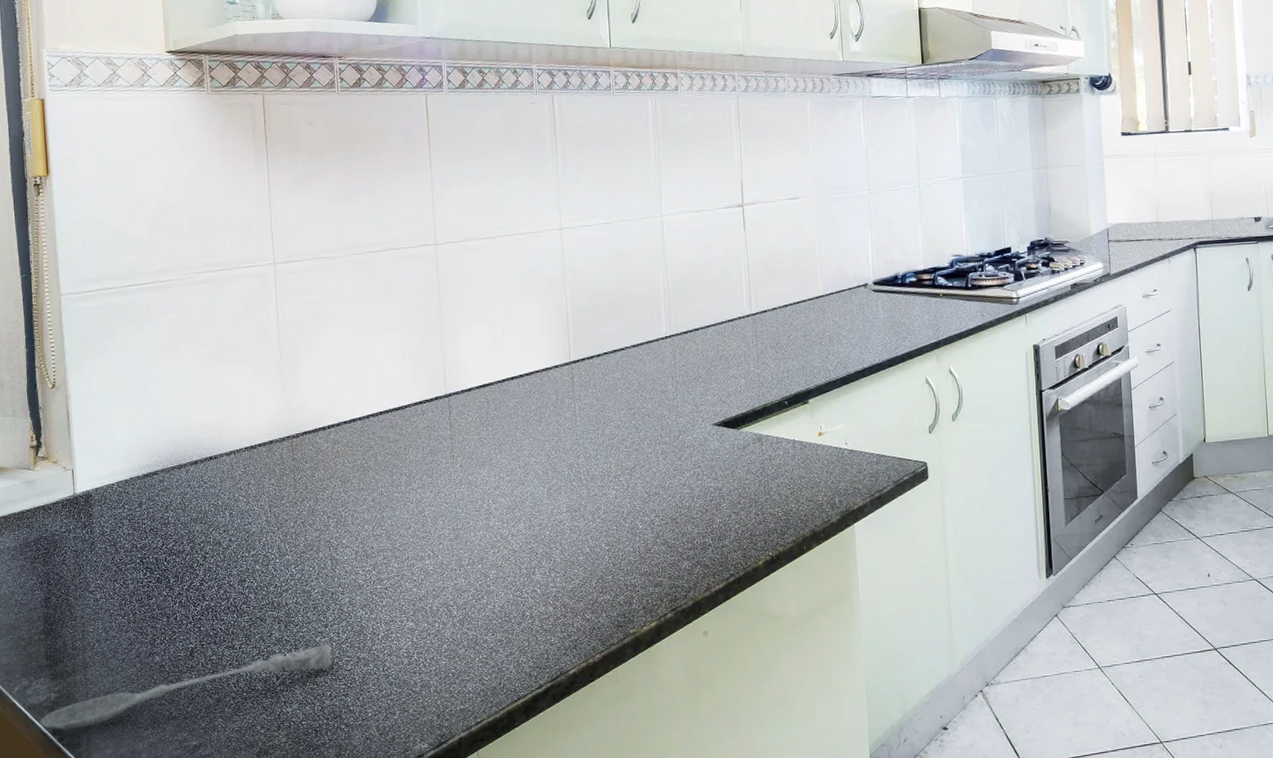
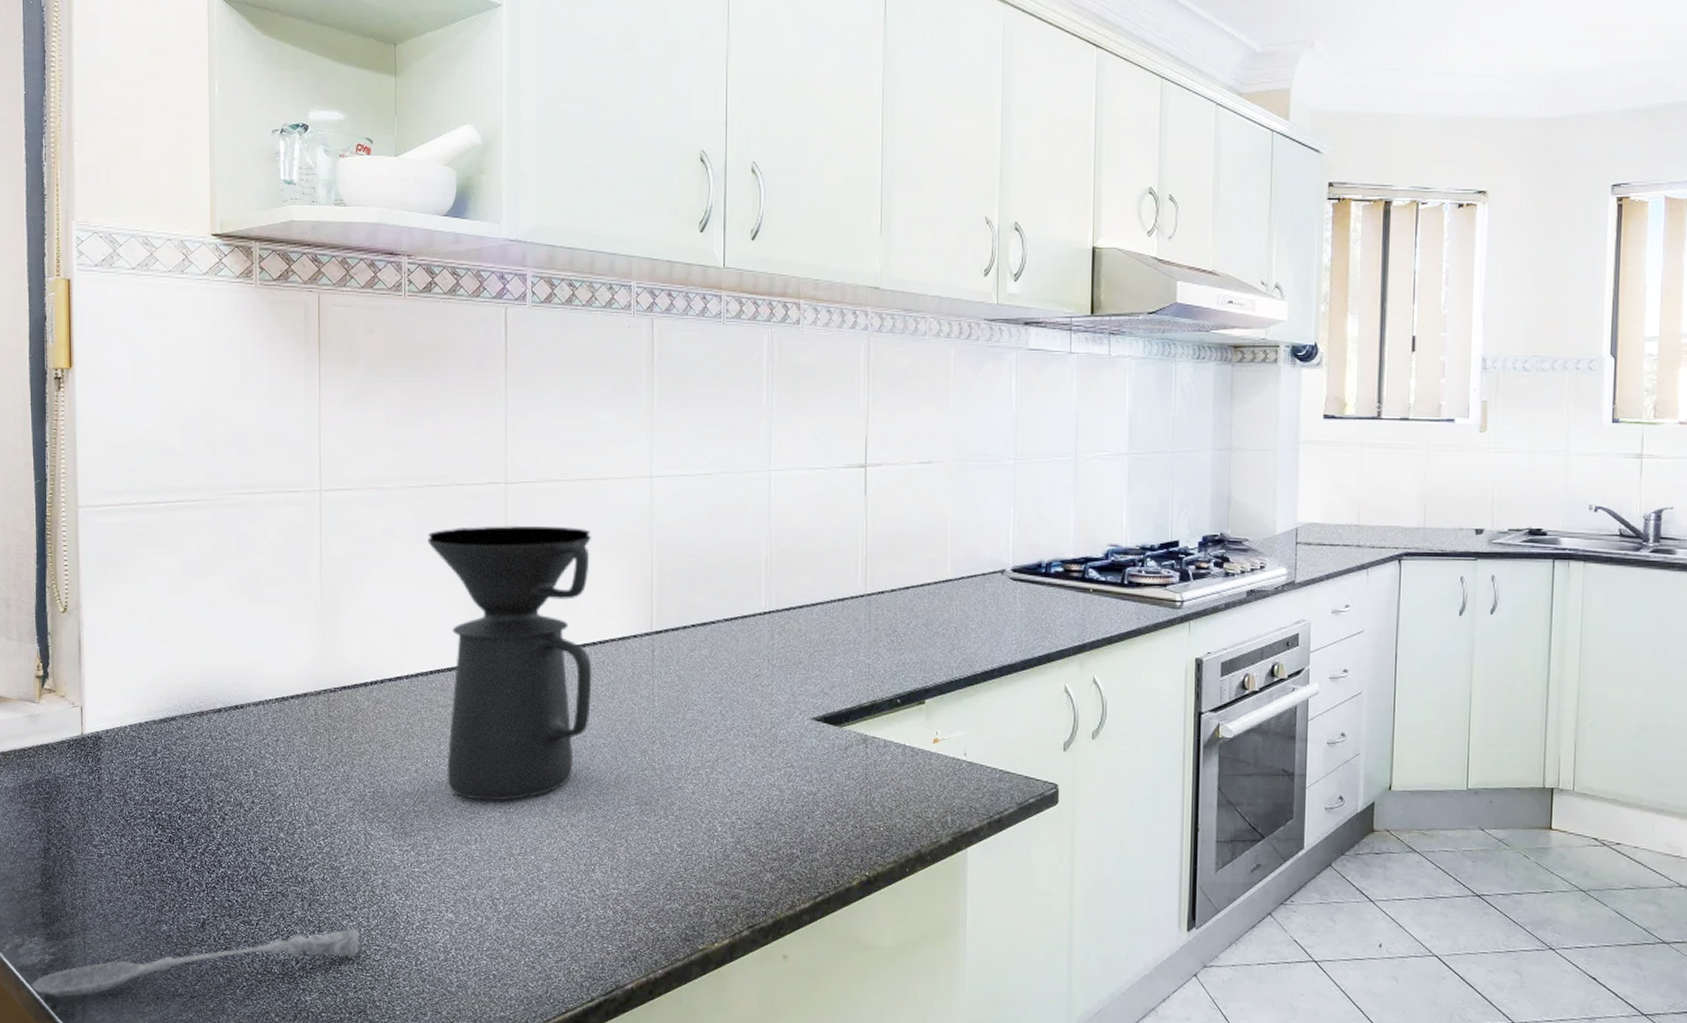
coffee maker: none [370,277,522,521] -> present [428,525,592,801]

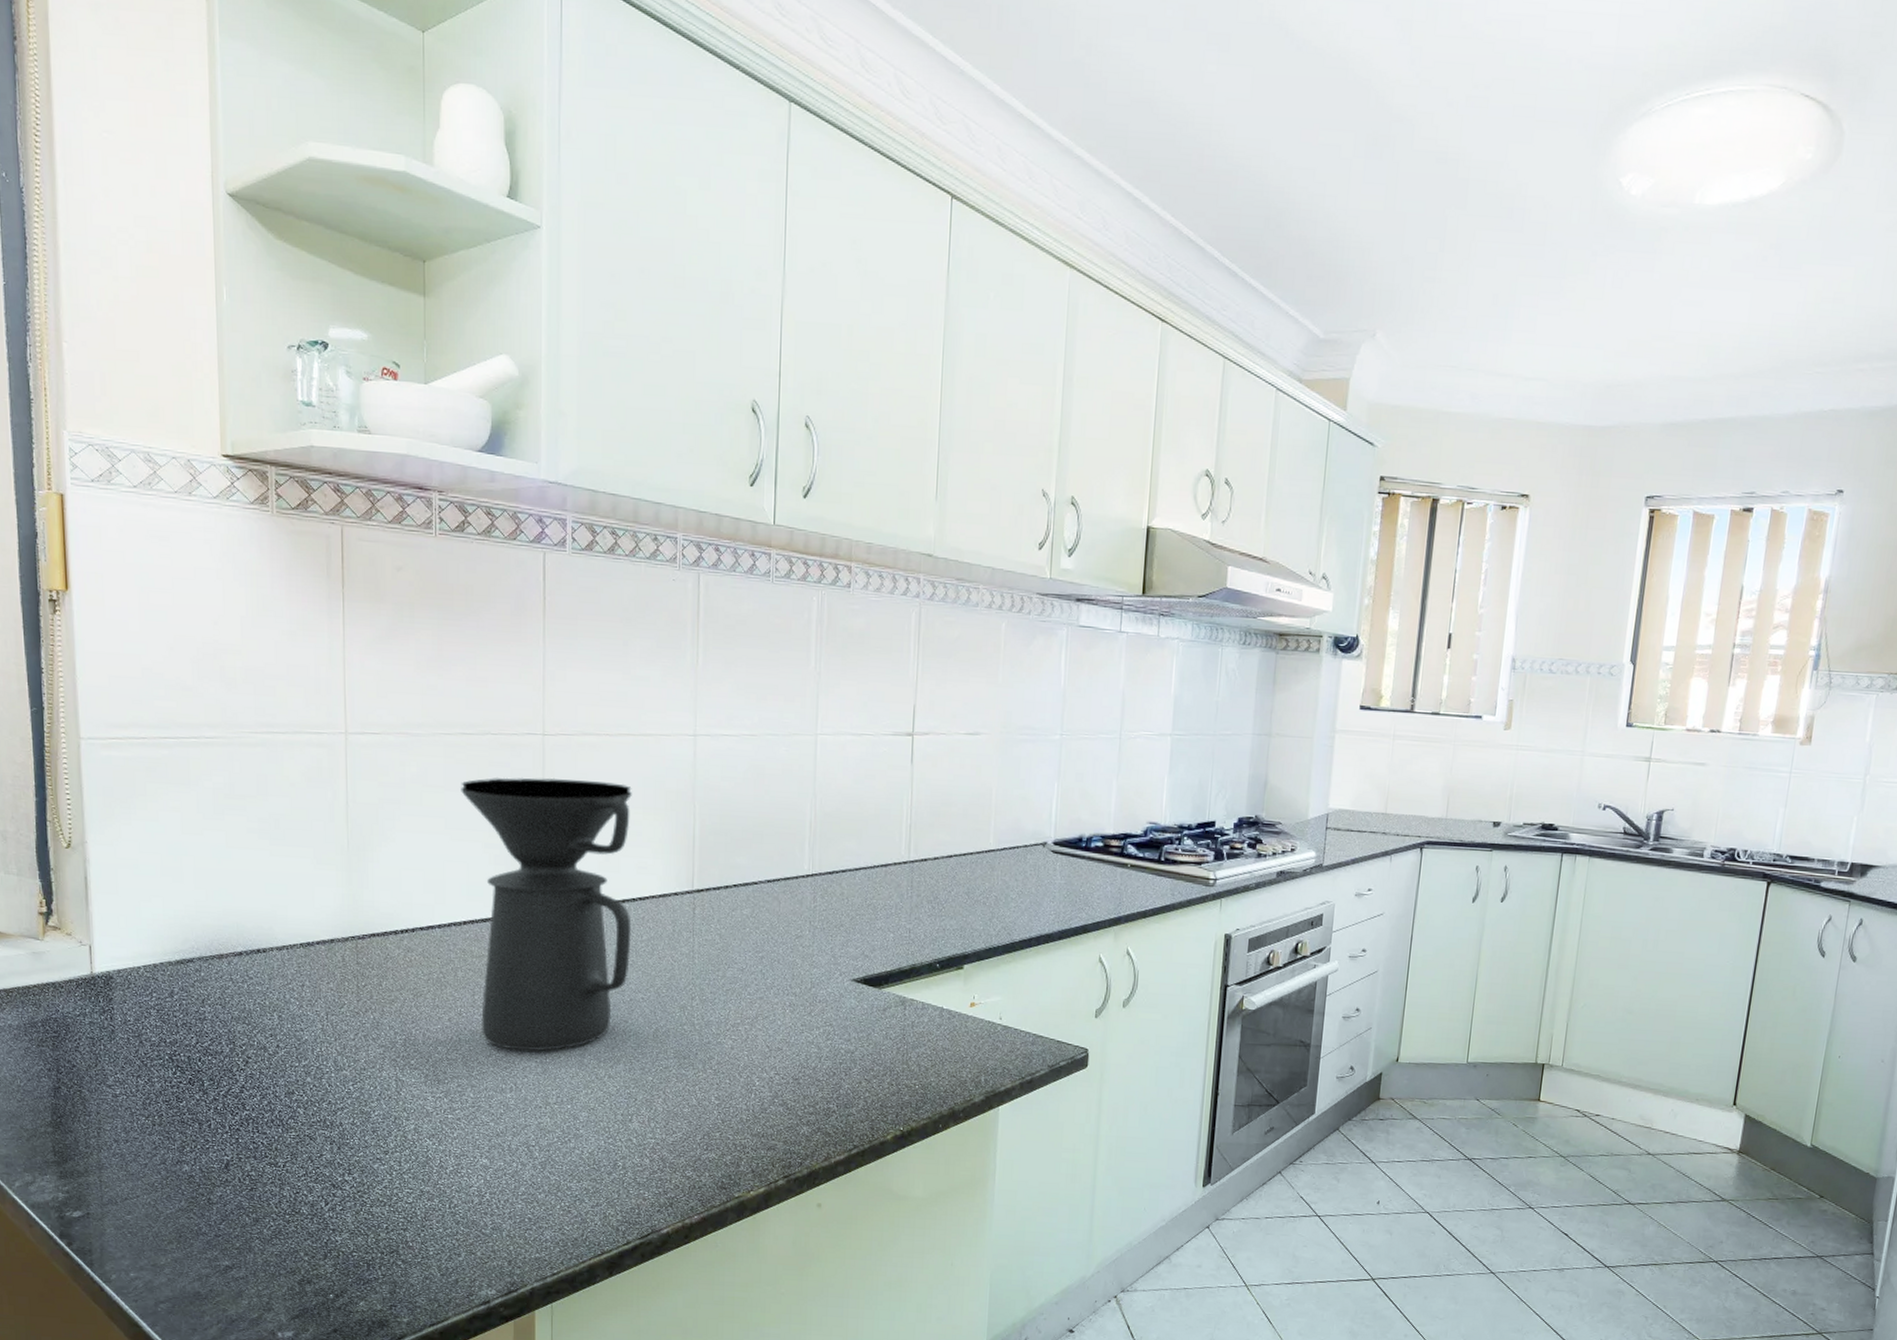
soupspoon: present [32,929,359,998] -> none [45,1172,391,1235]

